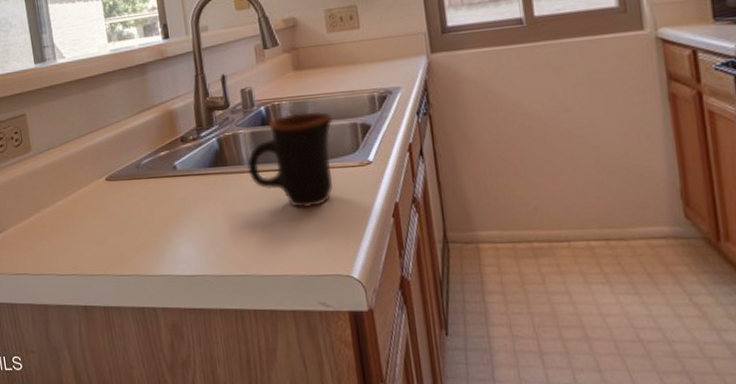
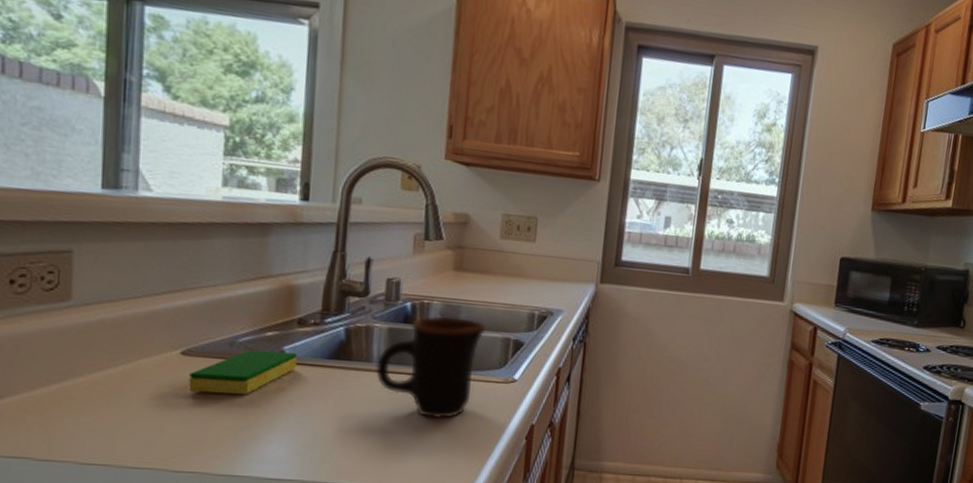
dish sponge: none [114,167,187,210] -> present [188,350,297,395]

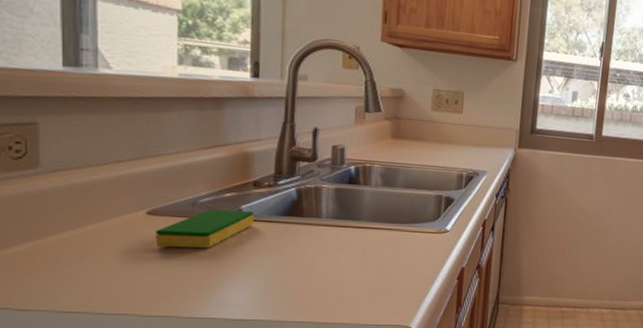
mug: present [376,315,486,419] -> none [325,177,421,265]

